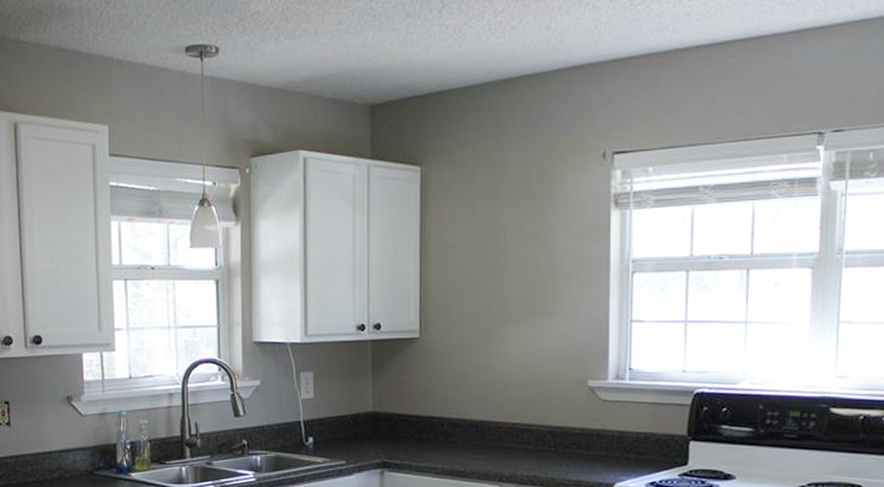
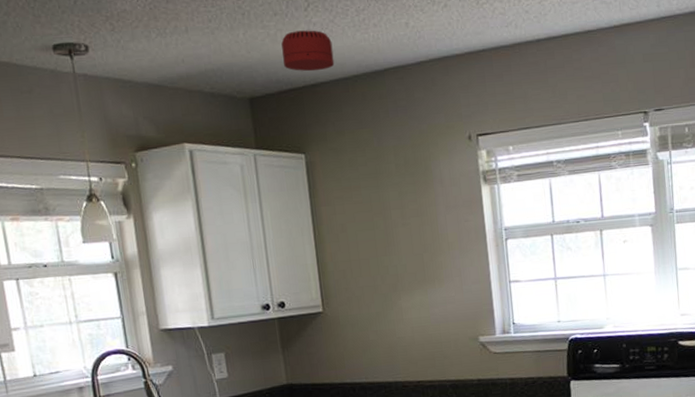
smoke detector: none [410,33,464,78] -> present [281,30,335,72]

